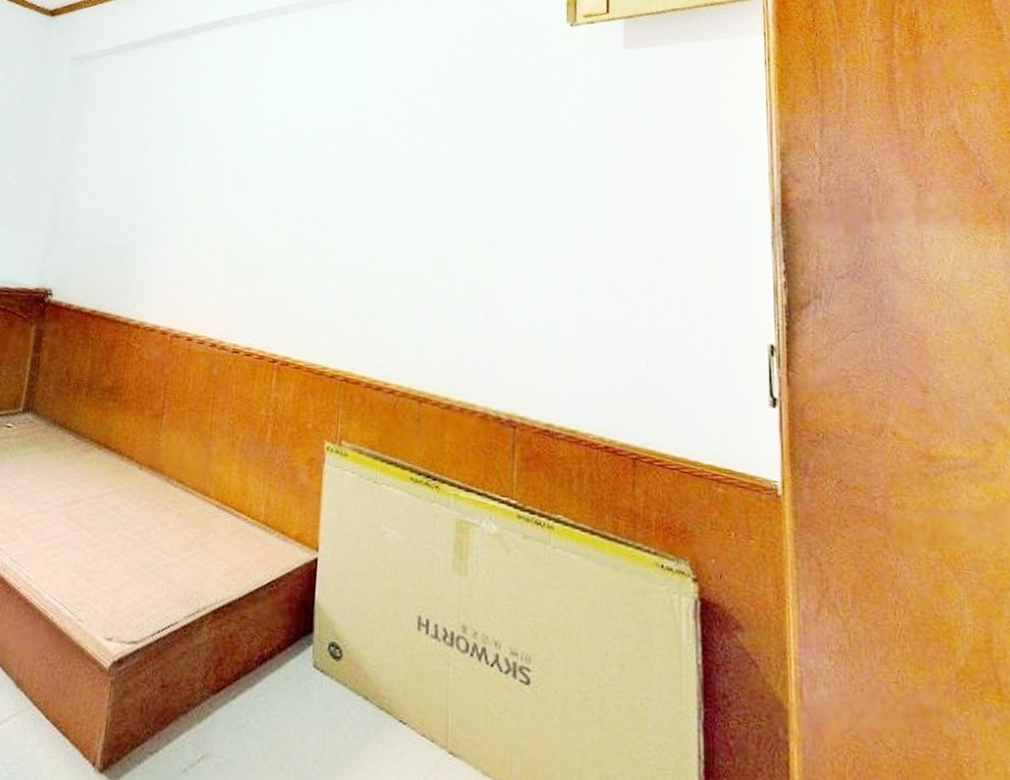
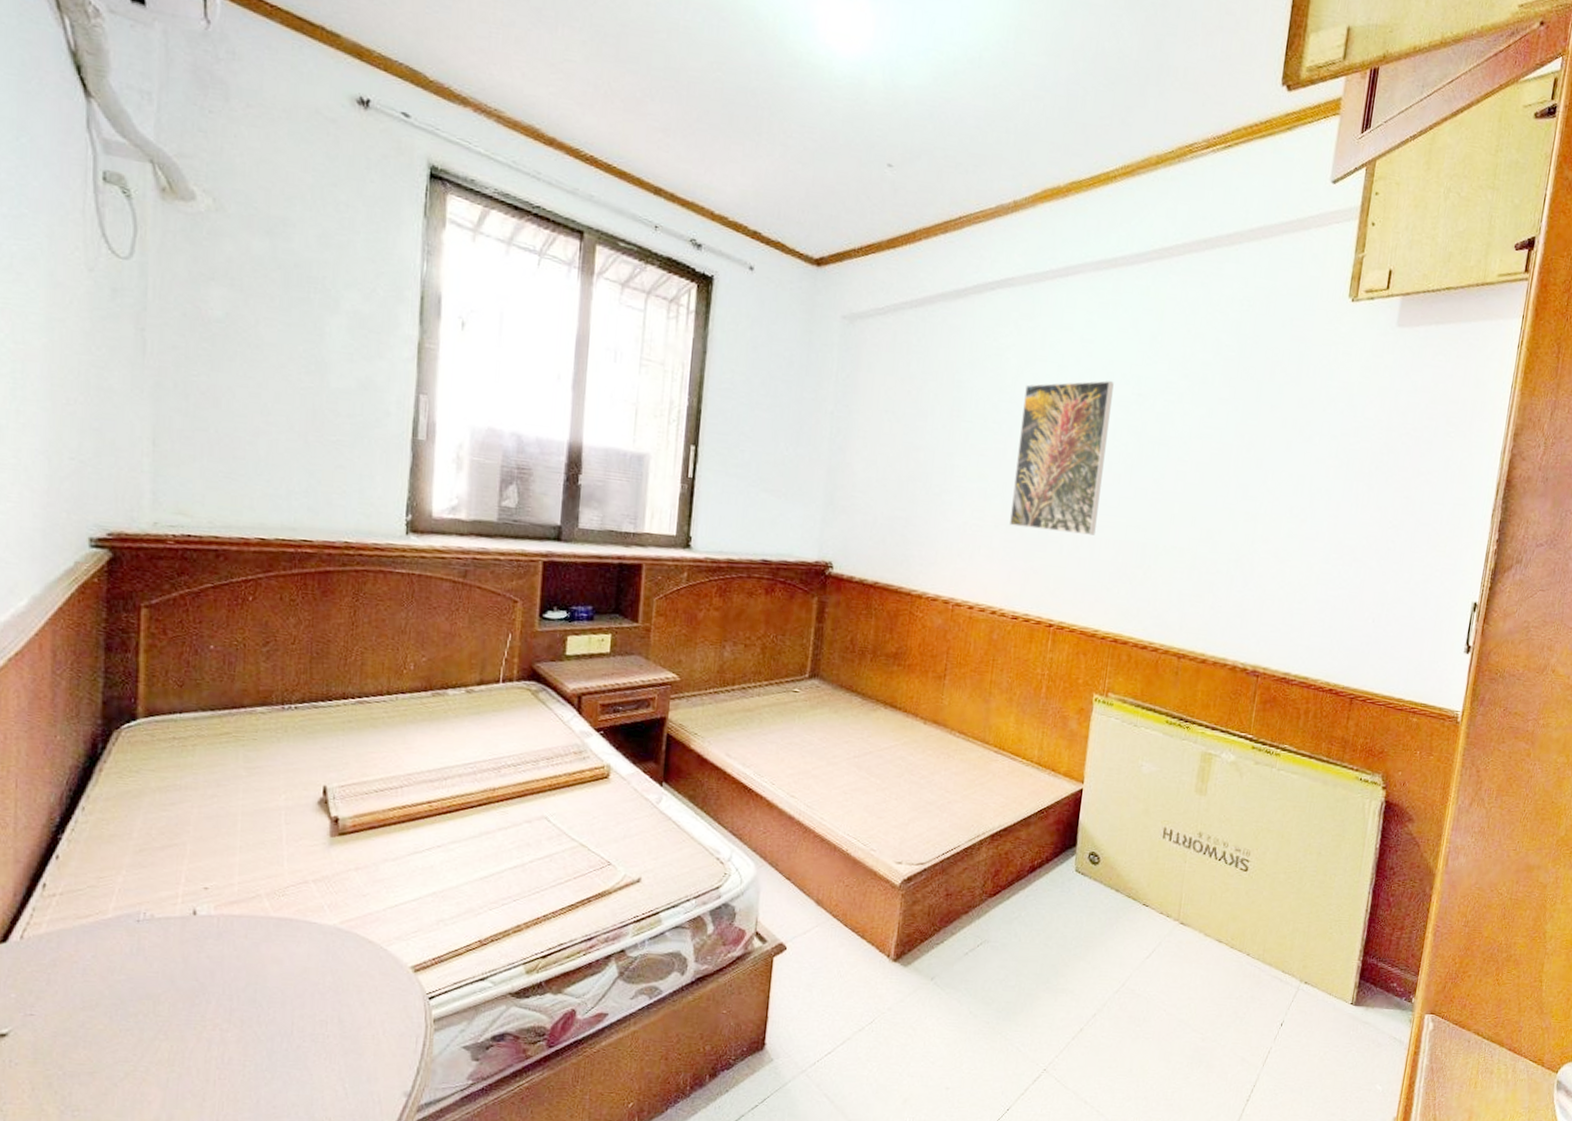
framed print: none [228,108,330,264] -> present [1009,380,1114,535]

